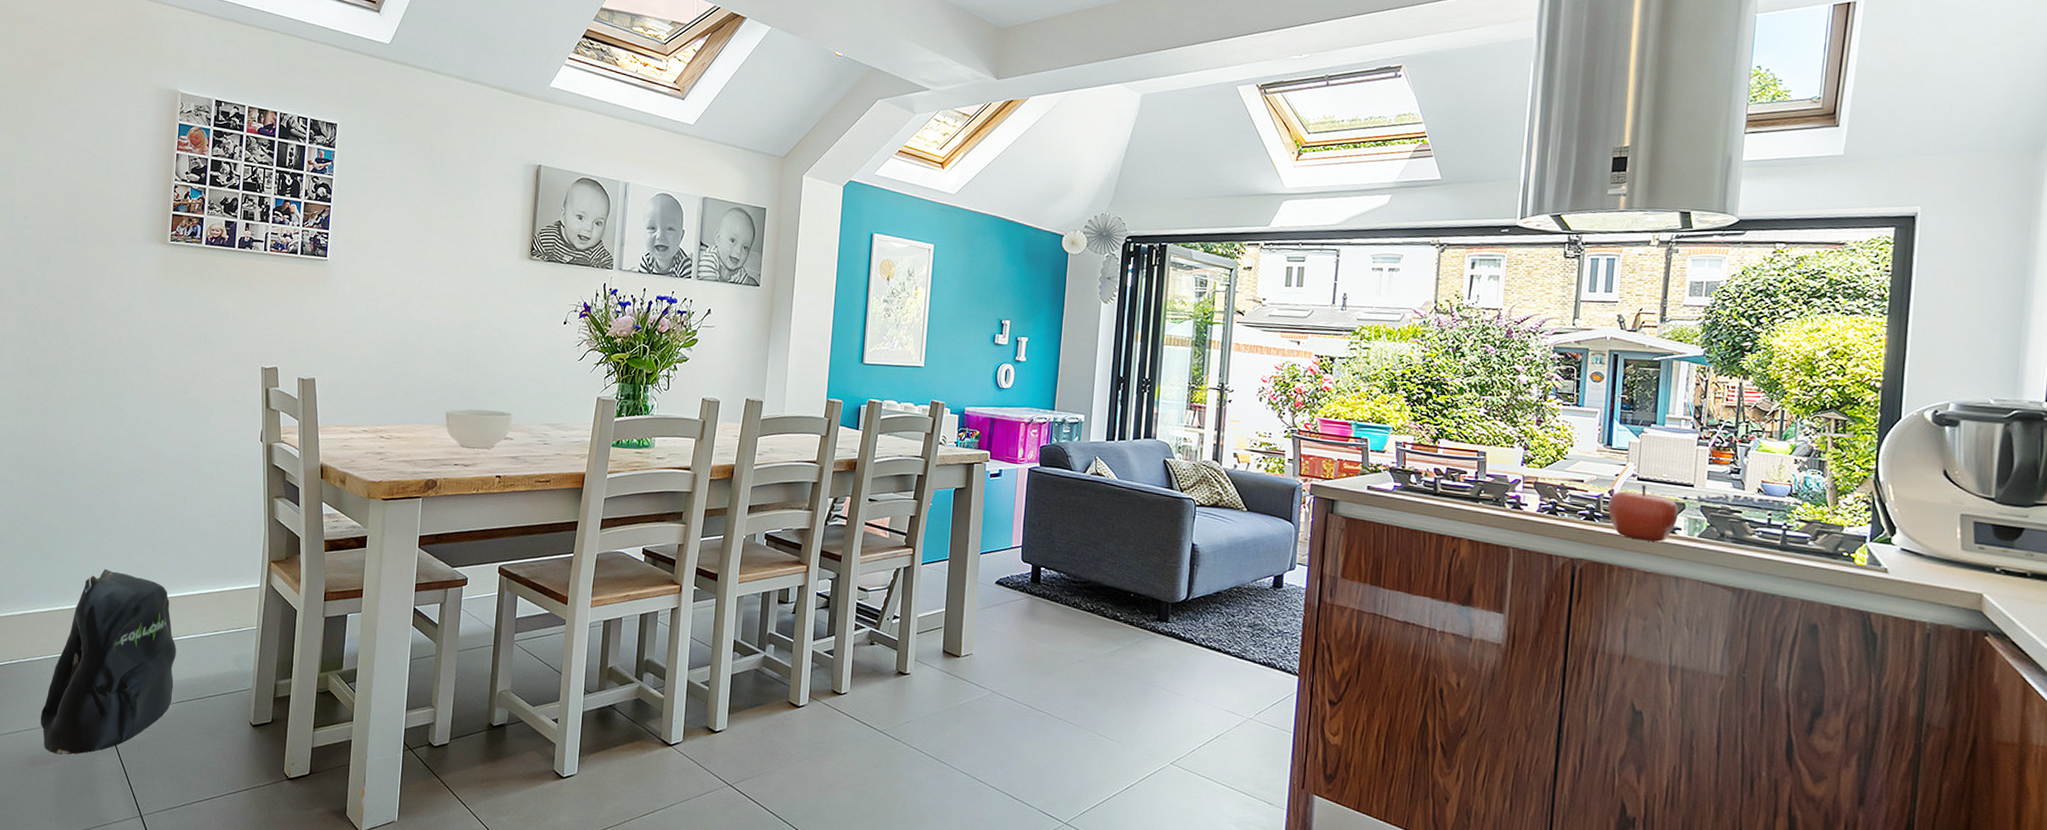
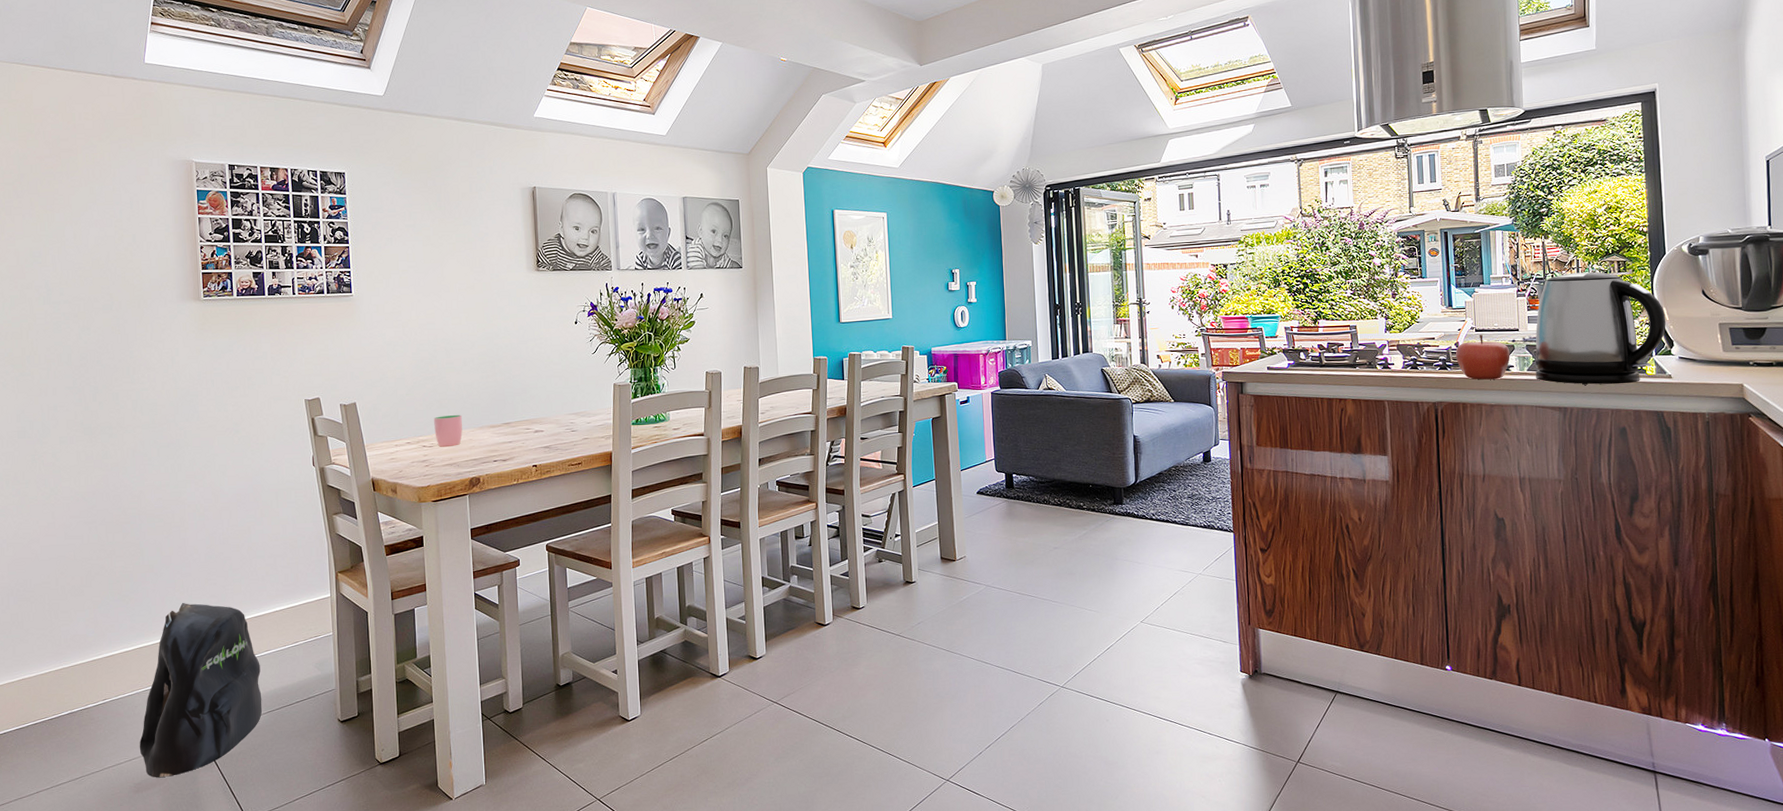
cup: none [394,406,427,442] -> present [434,415,463,447]
bowl: present [445,408,514,449] -> none [479,408,541,445]
kettle: none [1708,425,1891,572] -> present [1535,271,1666,385]

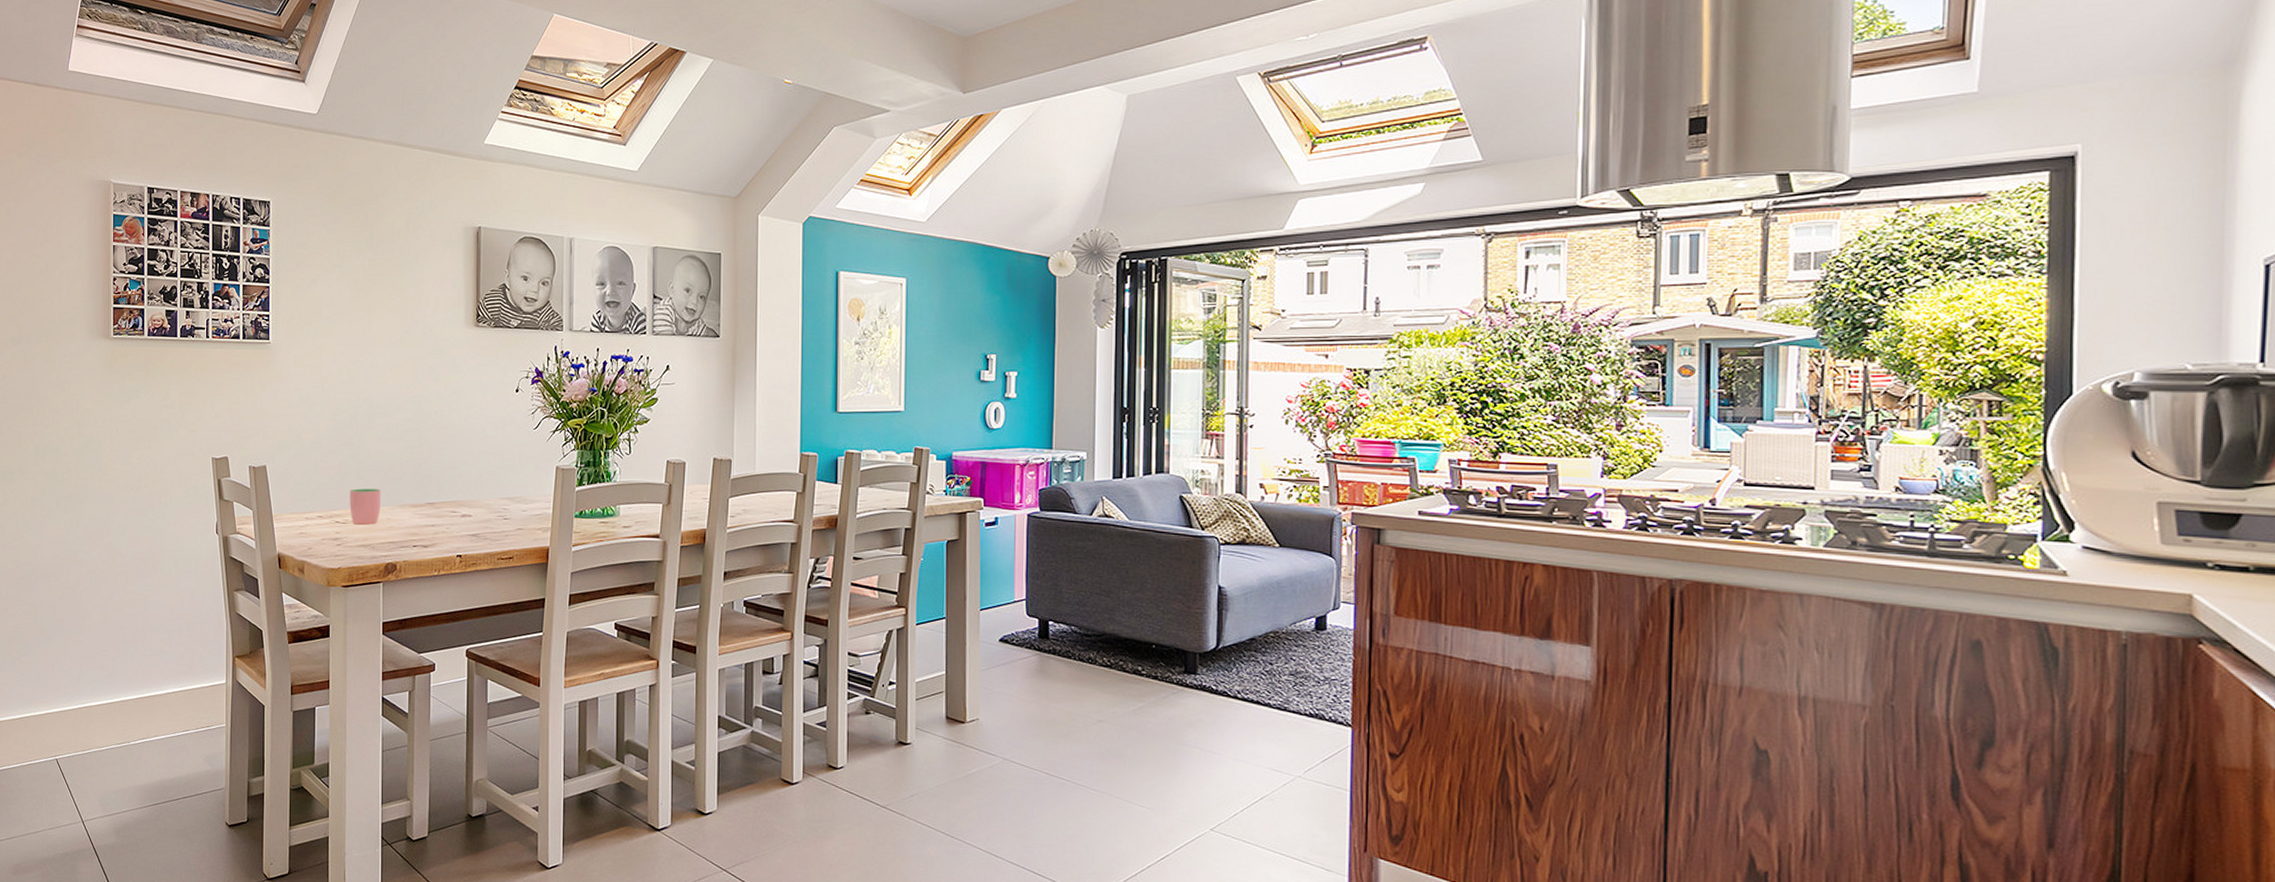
backpack: present [139,602,262,777] -> none [20,672,148,862]
fruit: present [1456,335,1510,380] -> none [1710,491,1798,555]
kettle: present [1535,271,1666,385] -> none [1837,412,2065,578]

